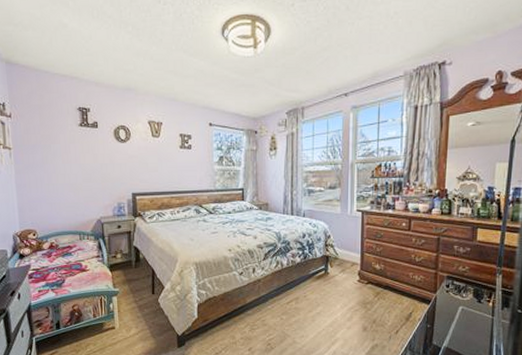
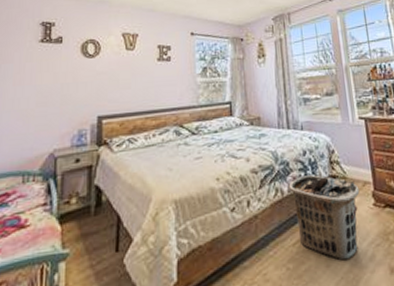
clothes hamper: none [288,254,348,318] -> present [288,175,360,260]

